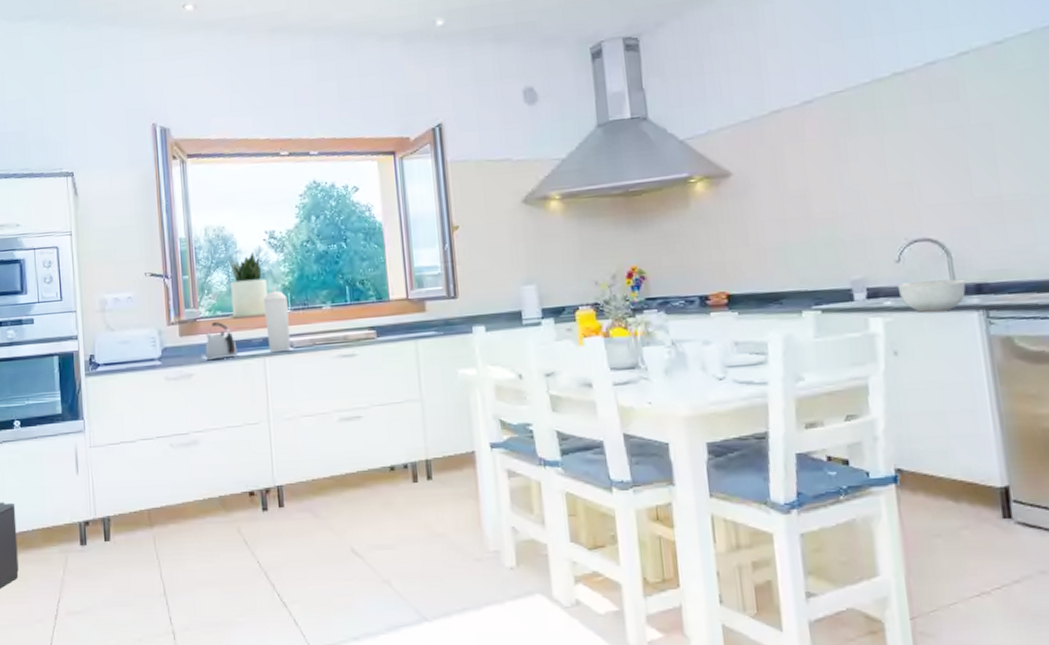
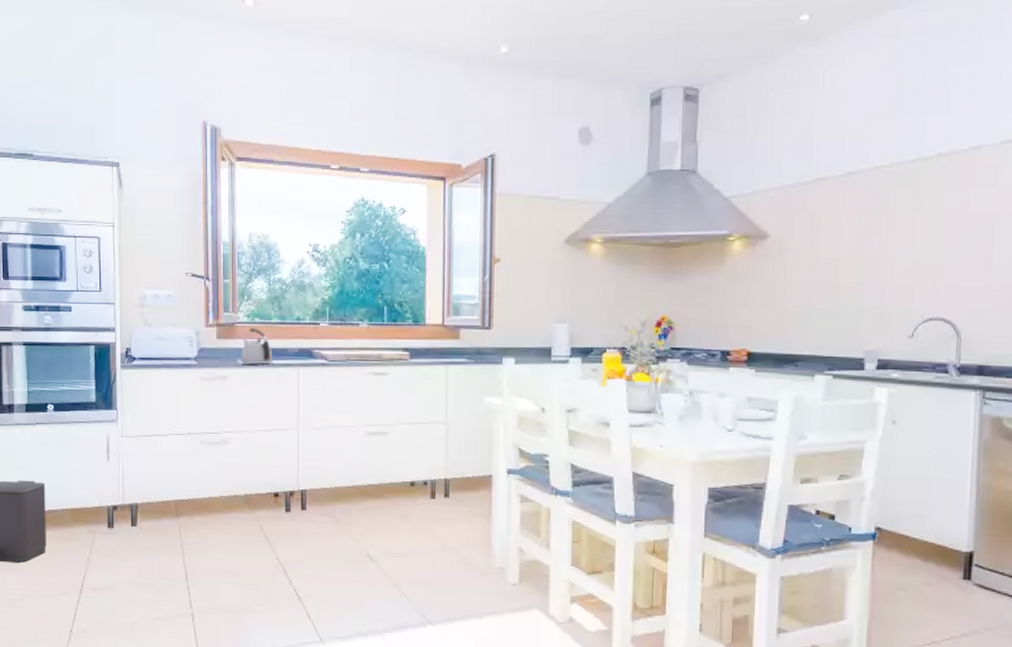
planter: present [227,253,268,319] -> none [268,264,307,328]
canister: present [262,287,291,353] -> none [301,300,326,364]
bowl: present [897,279,966,314] -> none [906,358,970,389]

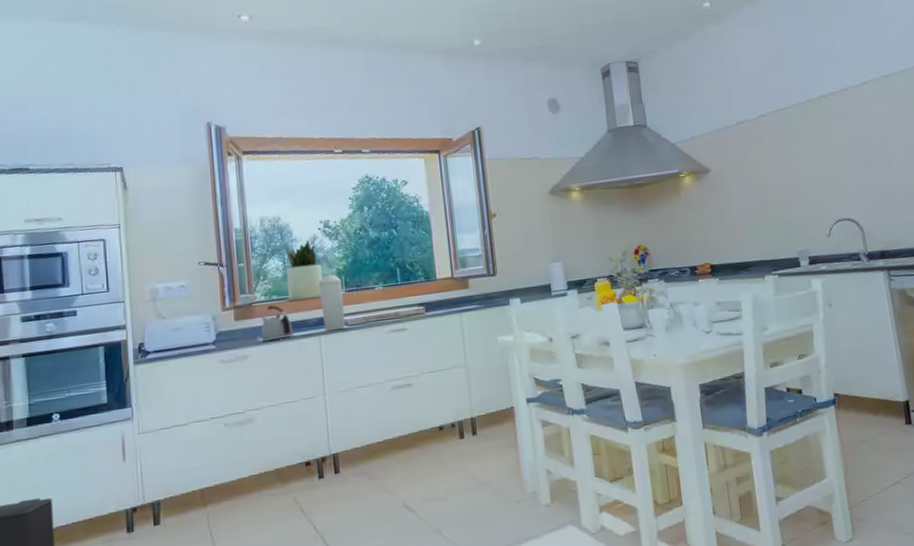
planter: none [268,264,307,328] -> present [283,241,323,302]
canister: none [301,300,326,364] -> present [318,271,345,332]

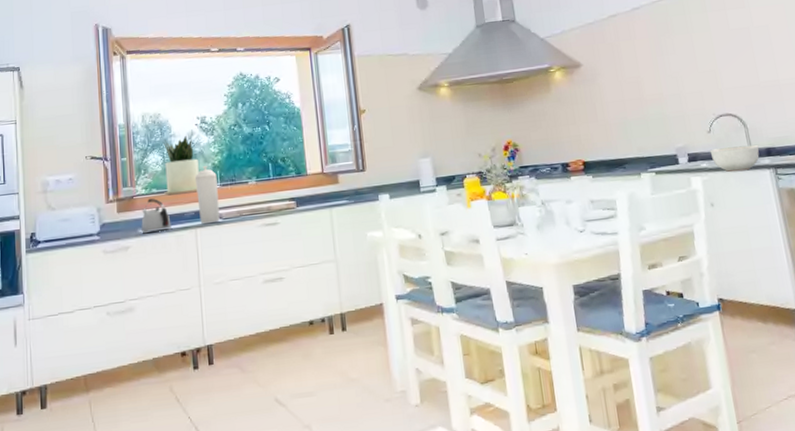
bowl: none [829,248,874,275] -> present [710,145,760,173]

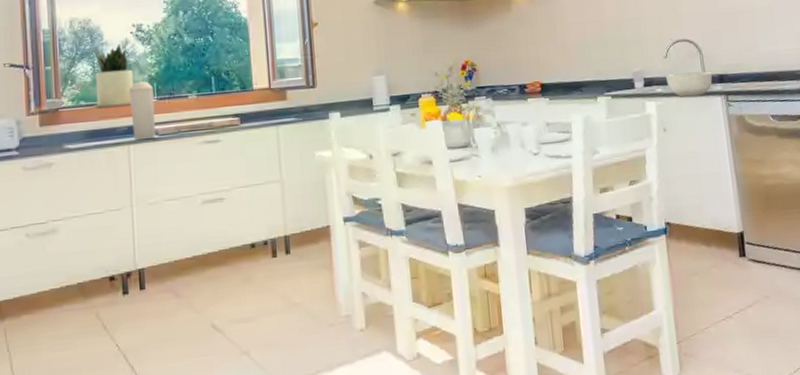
kettle: present [141,198,172,234] -> none [67,111,101,150]

